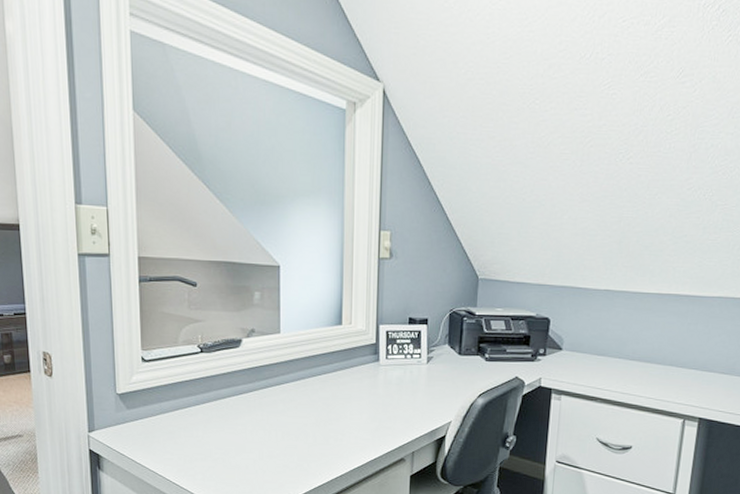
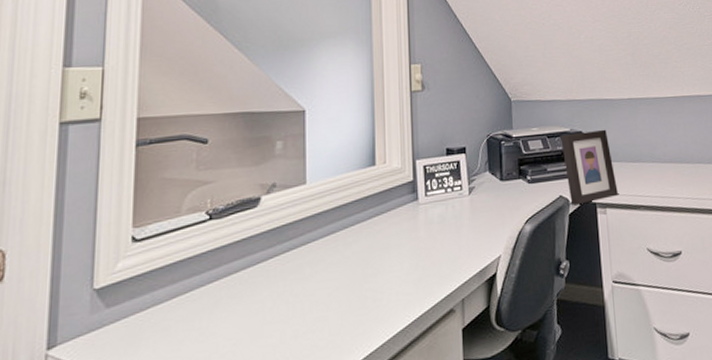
picture frame: none [524,318,577,388] -> present [560,129,618,205]

